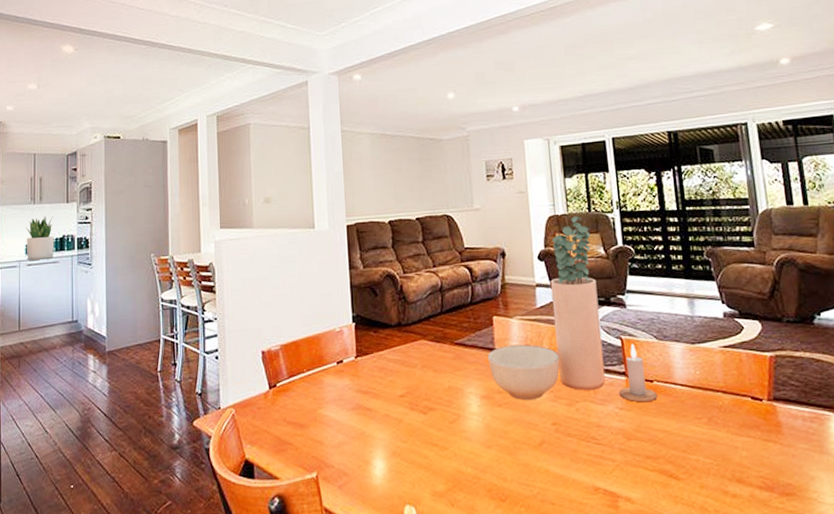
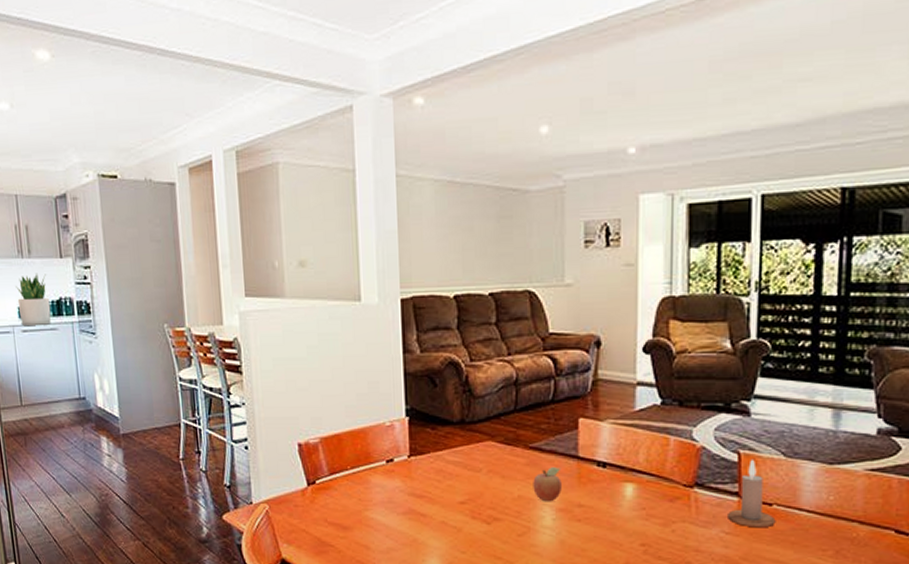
fruit: none [459,360,484,391] -> present [533,467,562,502]
bowl: present [487,344,560,401] -> none [568,453,658,517]
vase: present [550,207,606,390] -> none [654,287,716,510]

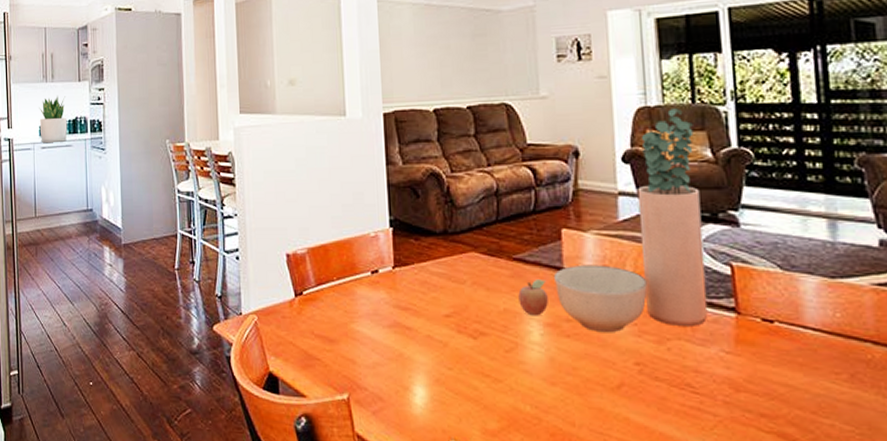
bowl: none [568,453,658,517] -> present [553,264,648,333]
vase: none [654,287,716,510] -> present [637,97,708,326]
candle: present [728,459,776,528] -> none [726,271,780,348]

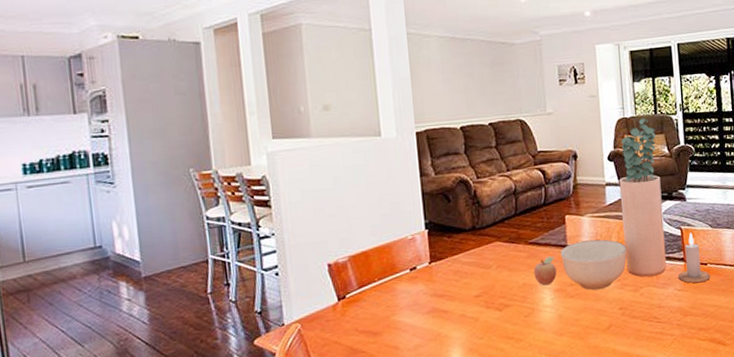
planter: present [39,95,68,144] -> none [20,129,62,183]
candle: none [726,271,780,348] -> present [678,232,711,284]

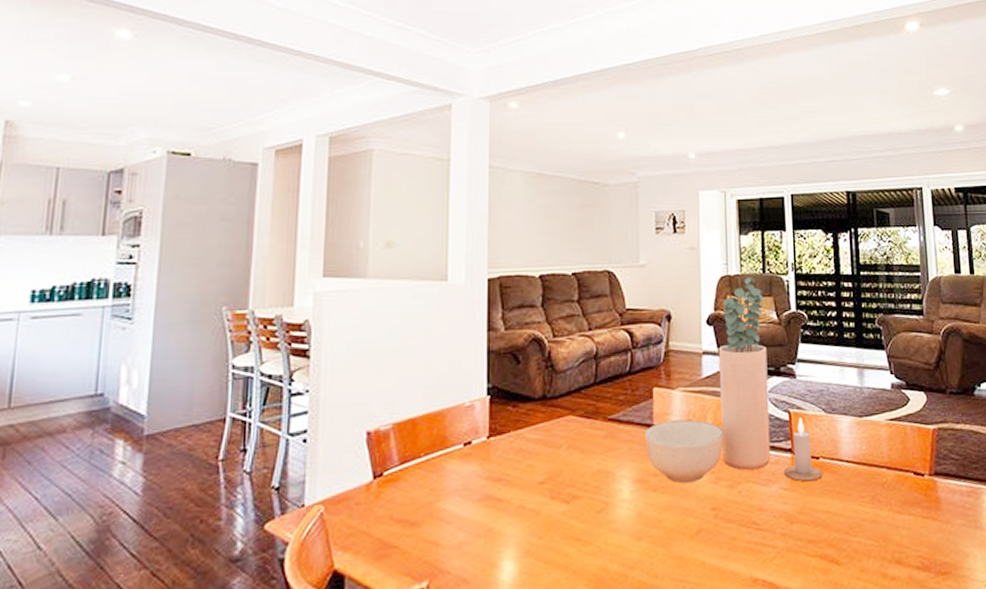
fruit: present [534,256,557,286] -> none [611,437,638,474]

